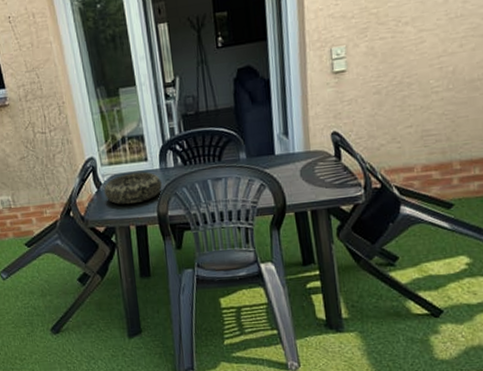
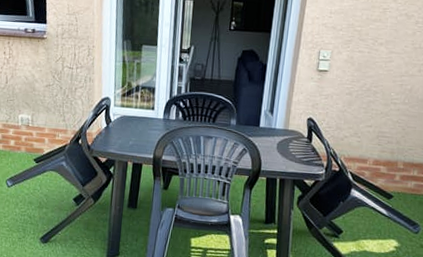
decorative bowl: present [104,171,162,205] -> none [112,117,162,144]

